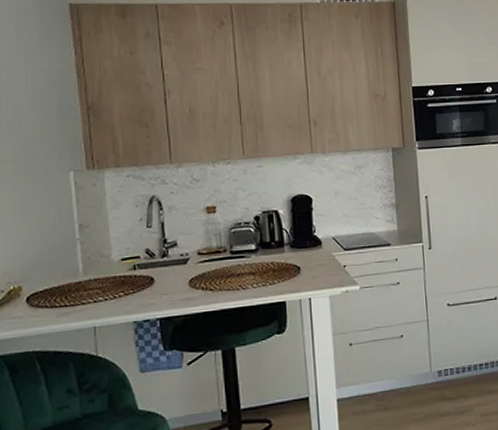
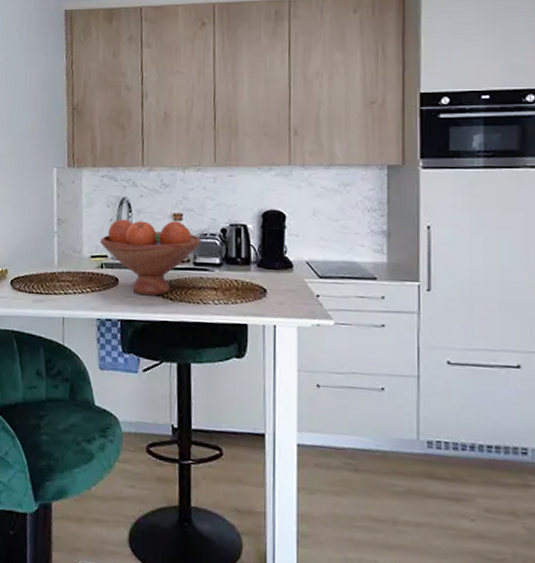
fruit bowl: none [131,213,236,291] -> present [100,219,201,296]

